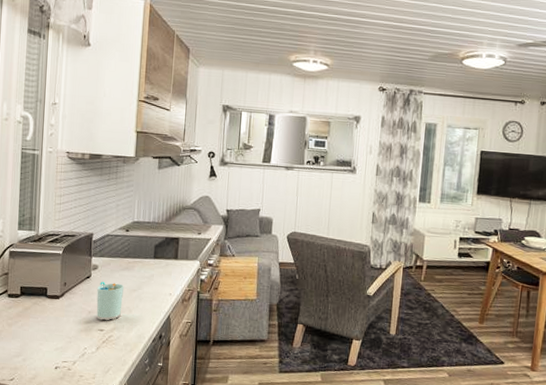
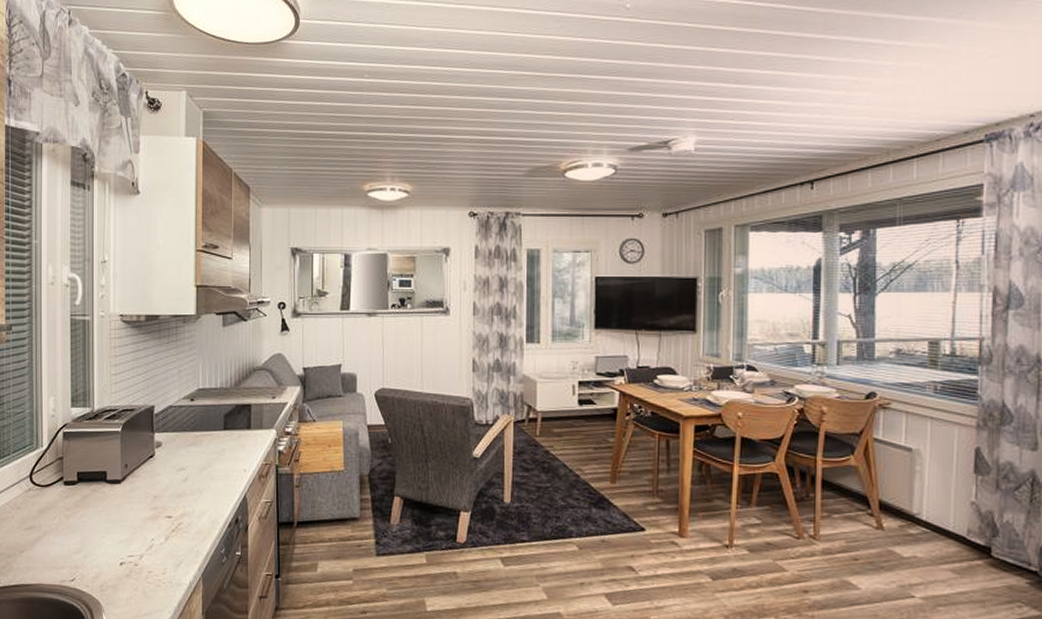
cup: present [96,282,124,321] -> none [162,461,192,506]

